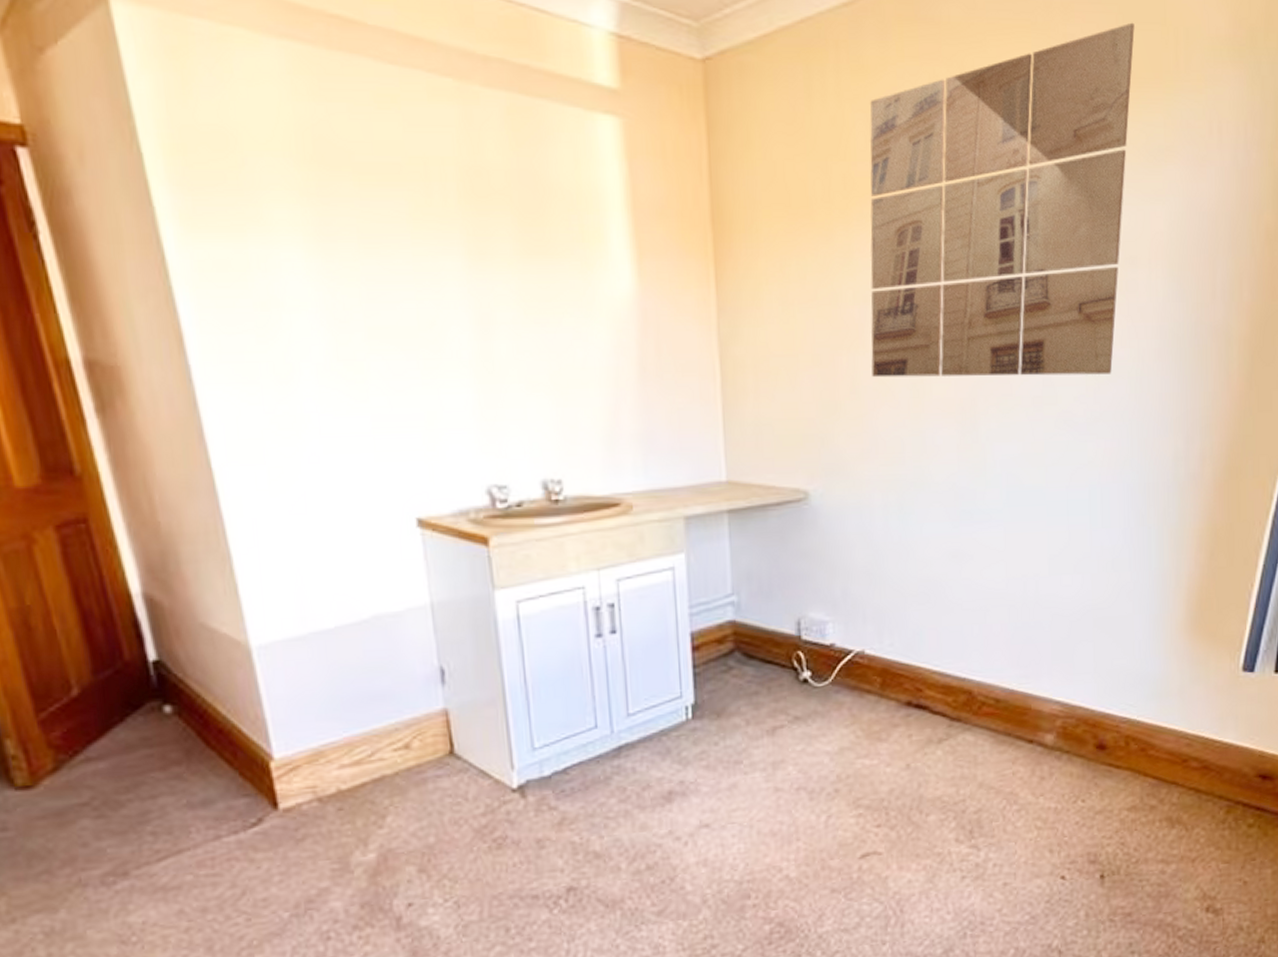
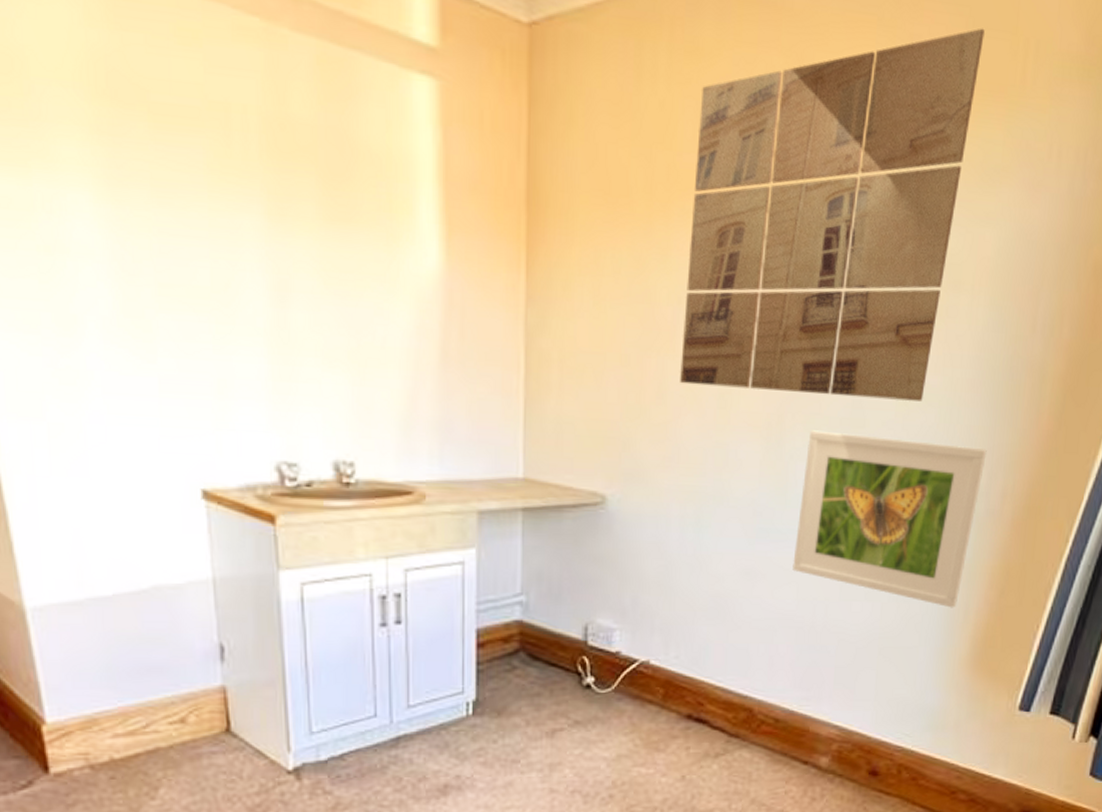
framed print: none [999,410,1181,574] -> present [792,430,987,608]

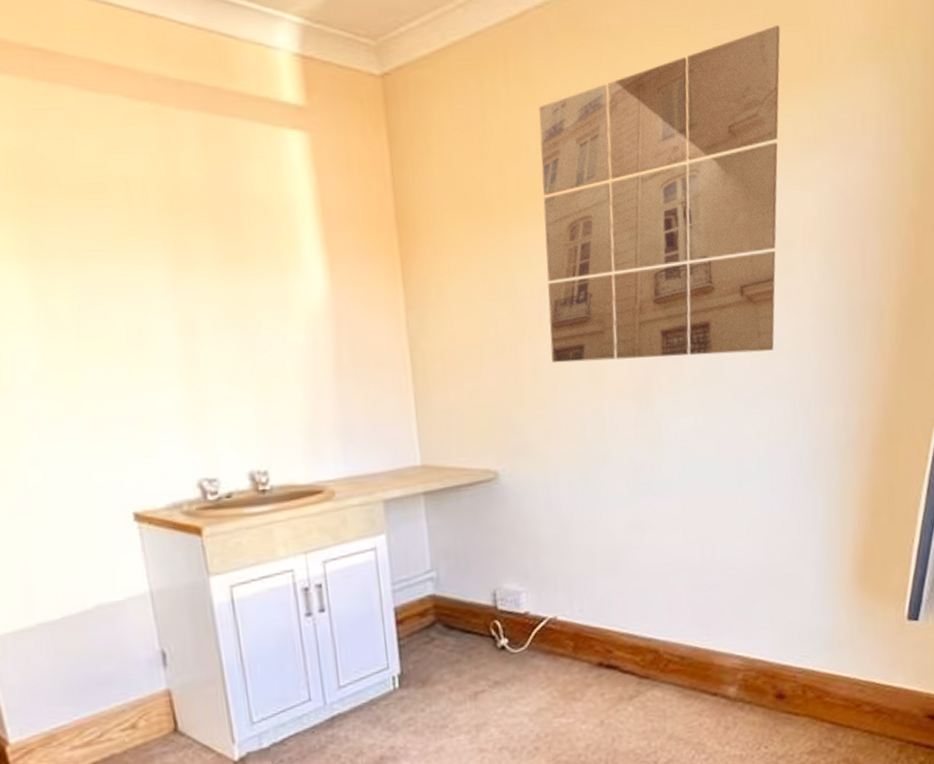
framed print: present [792,430,987,608] -> none [675,385,840,534]

